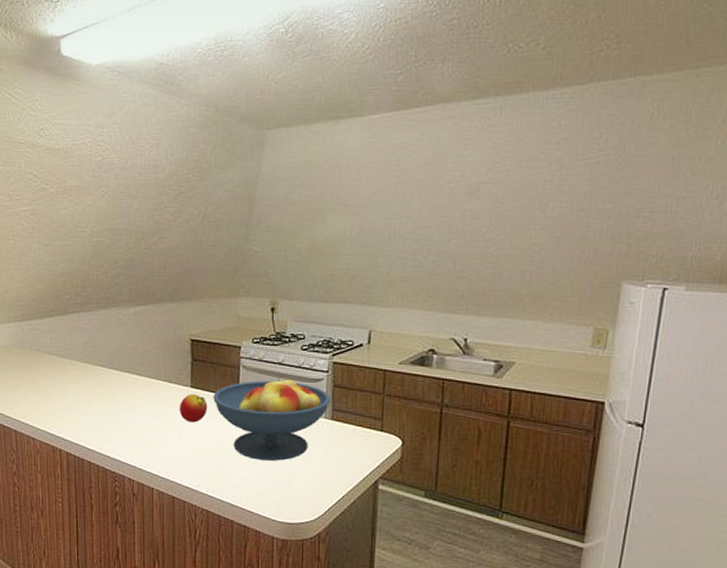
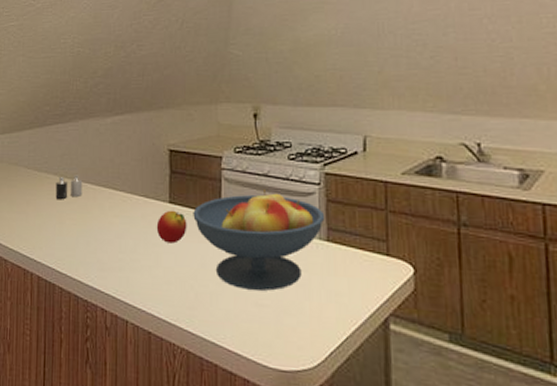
candle: none [80,361,107,383] -> present [55,175,83,199]

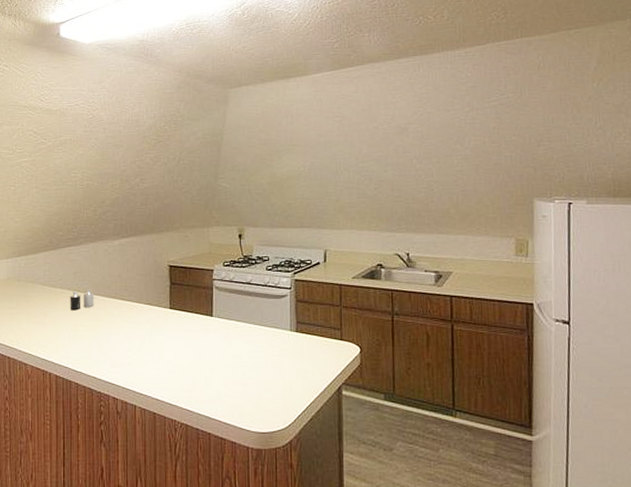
apple: present [156,210,187,244] -> none [159,314,185,341]
fruit bowl: present [193,188,326,291] -> none [190,293,295,373]

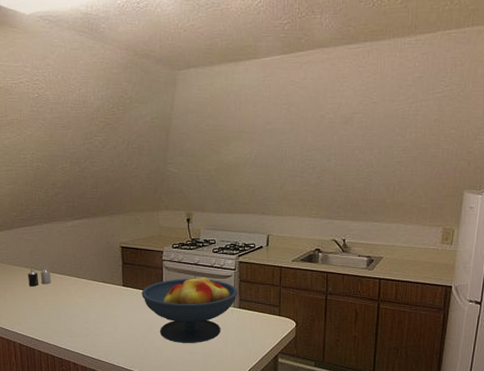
fruit bowl: none [190,293,295,373] -> present [141,273,238,343]

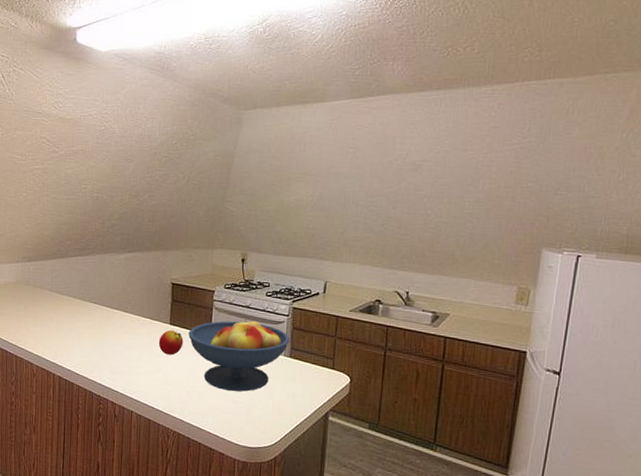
candle: present [28,267,51,286] -> none [75,298,99,317]
apple: none [113,291,137,315] -> present [158,330,184,355]

